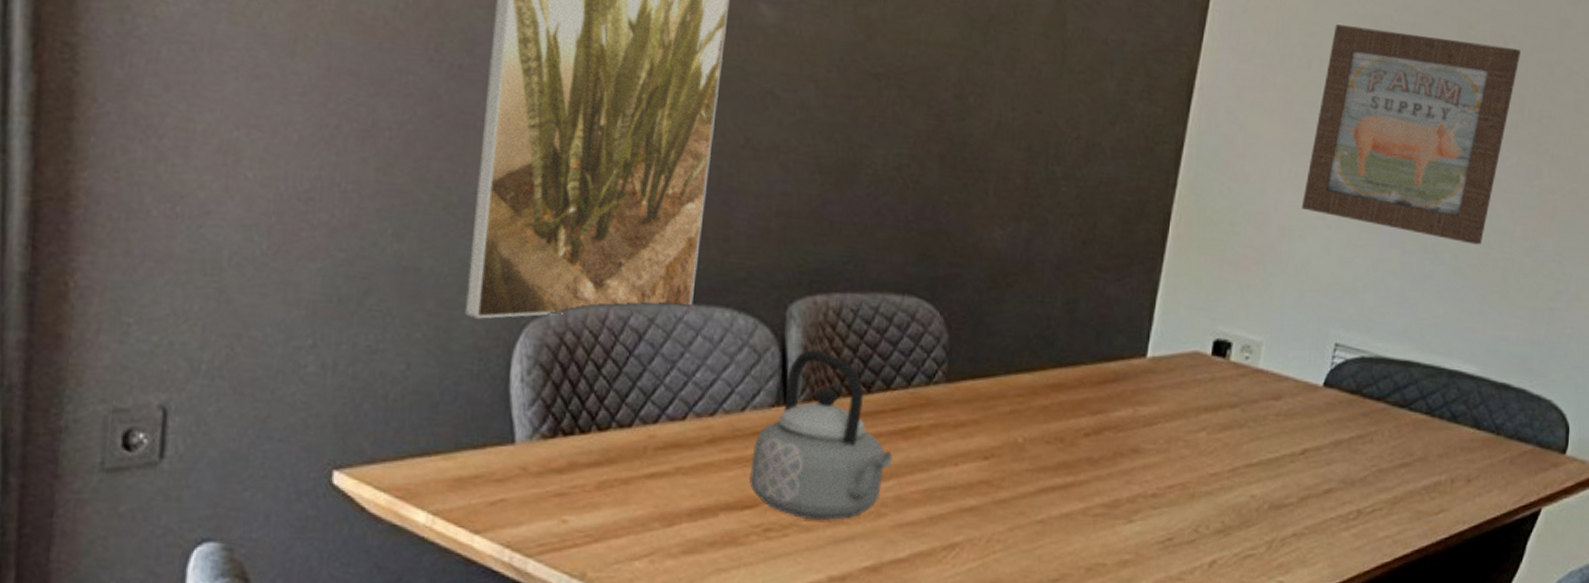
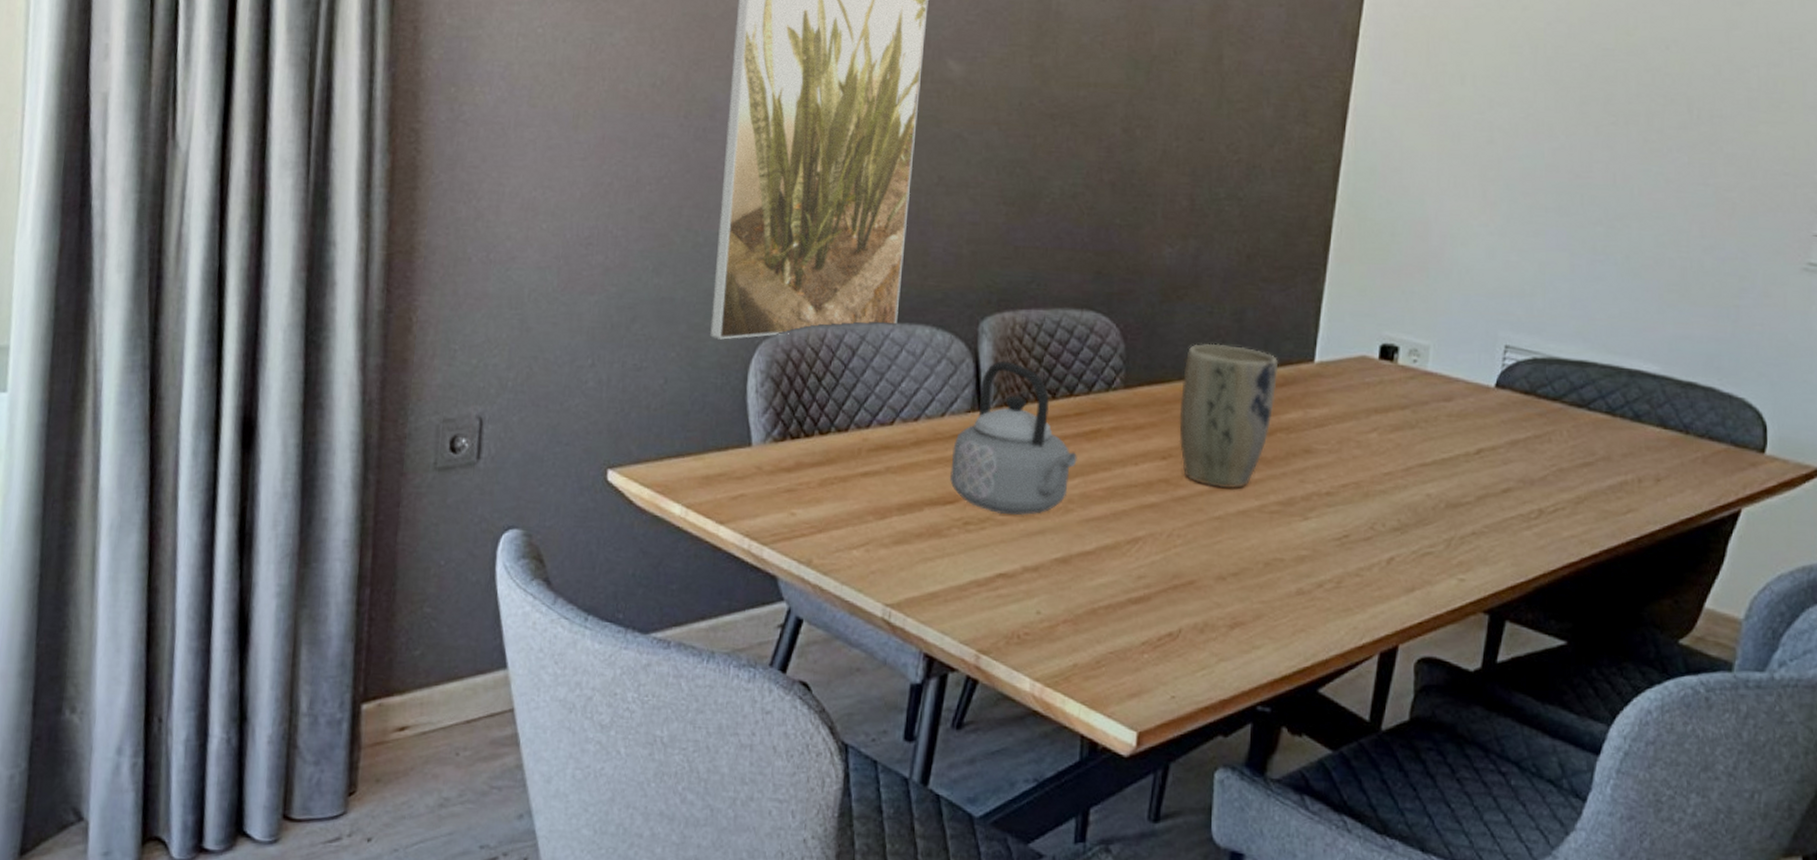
plant pot: none [1002,335,1110,491] -> present [1179,343,1279,490]
wall art: present [1301,24,1521,245] -> none [1462,41,1684,245]

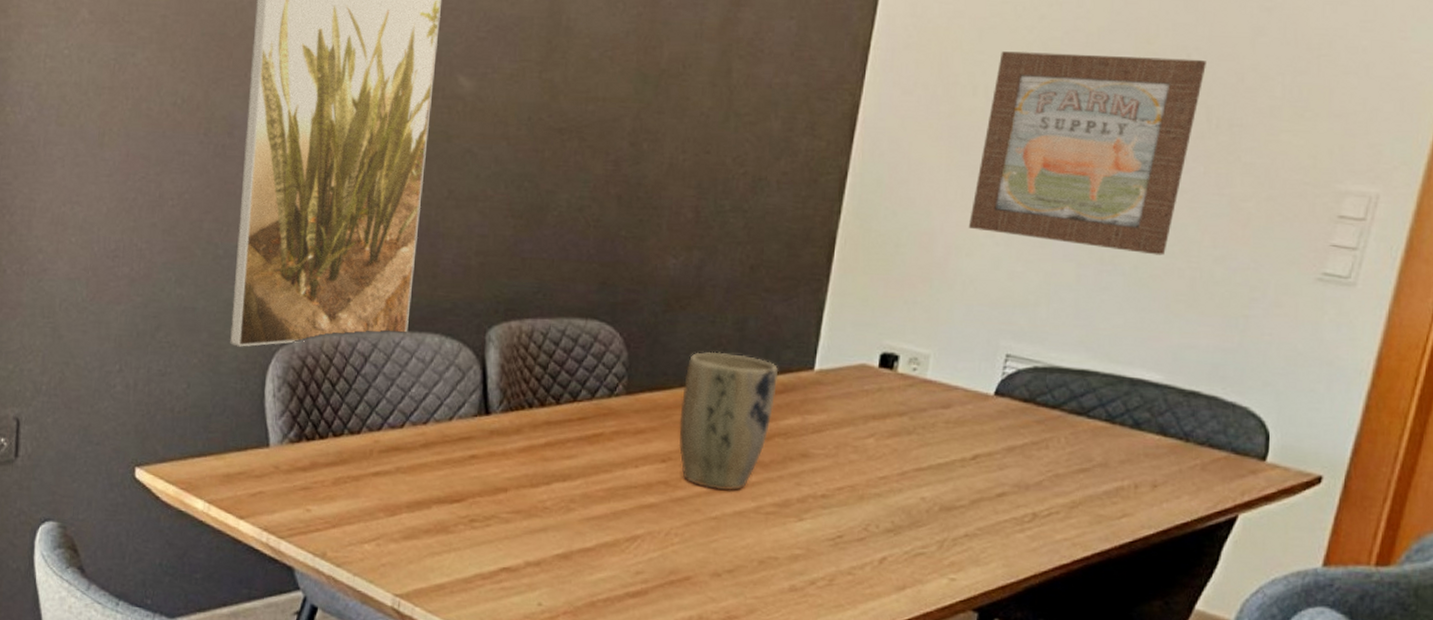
teapot: present [950,361,1077,516] -> none [457,367,579,514]
wall art: none [1462,41,1684,245] -> present [968,51,1206,256]

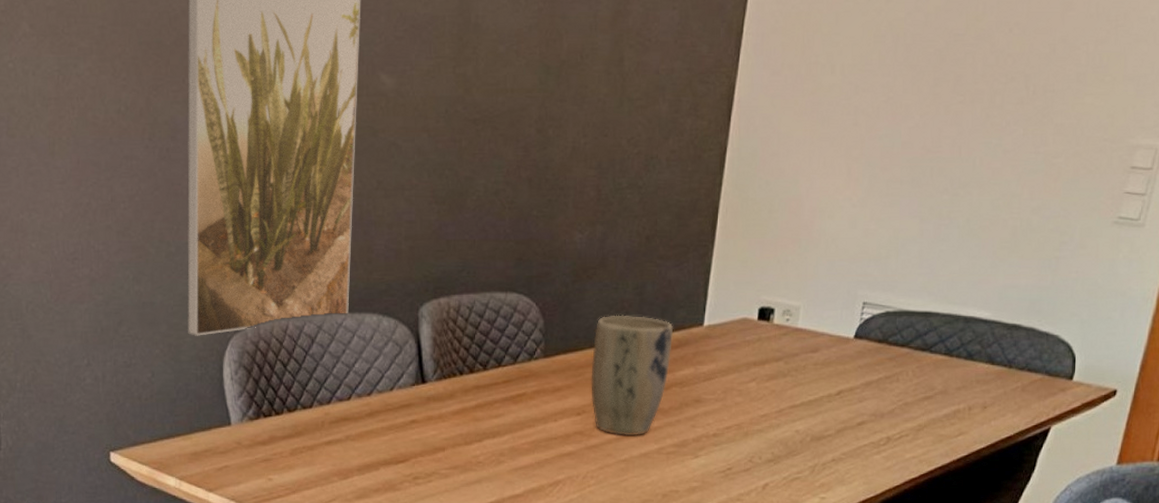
wall art: present [968,51,1206,256] -> none [829,32,1025,209]

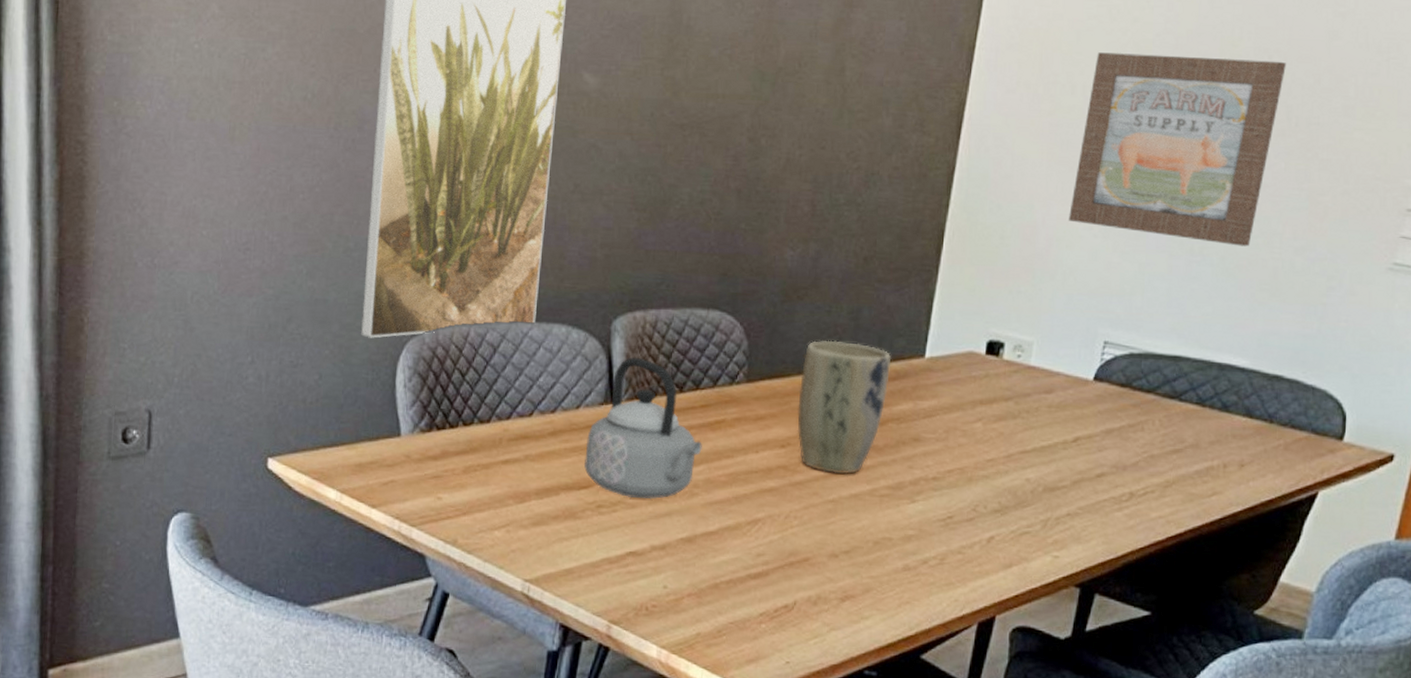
teapot: none [400,340,506,469] -> present [584,357,702,499]
wall art: none [829,32,1025,209] -> present [1068,52,1286,247]

